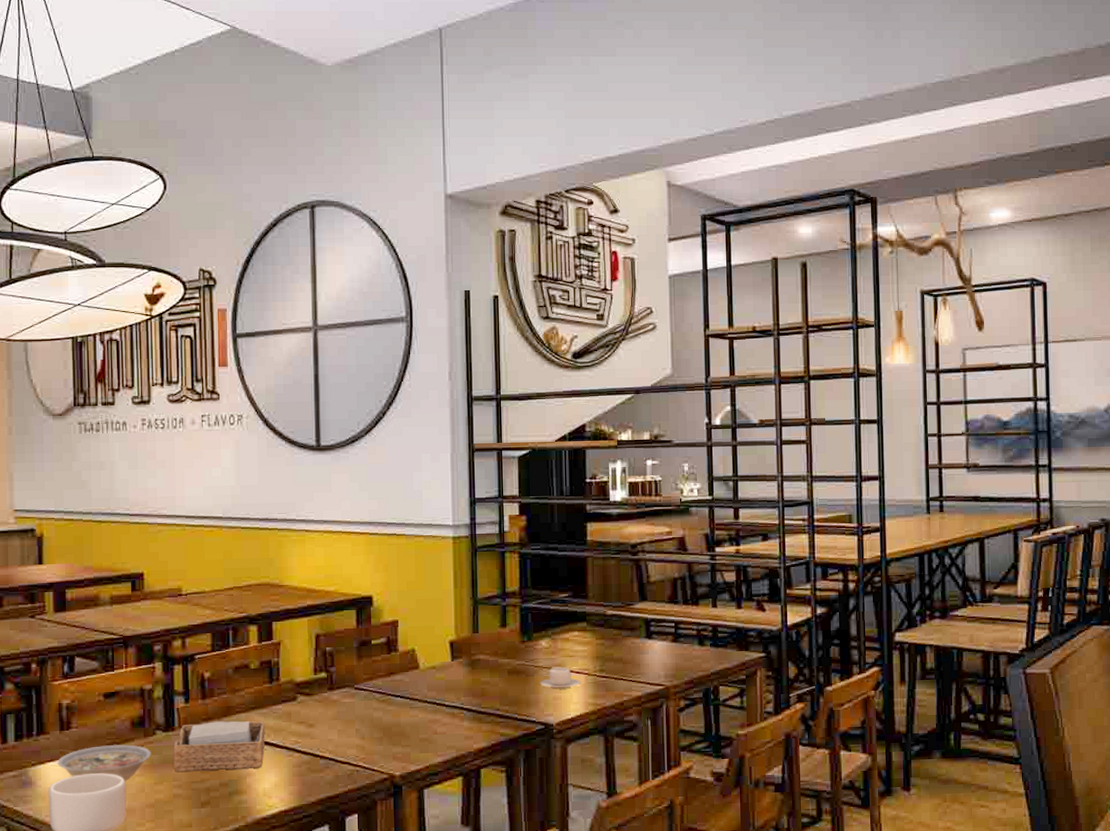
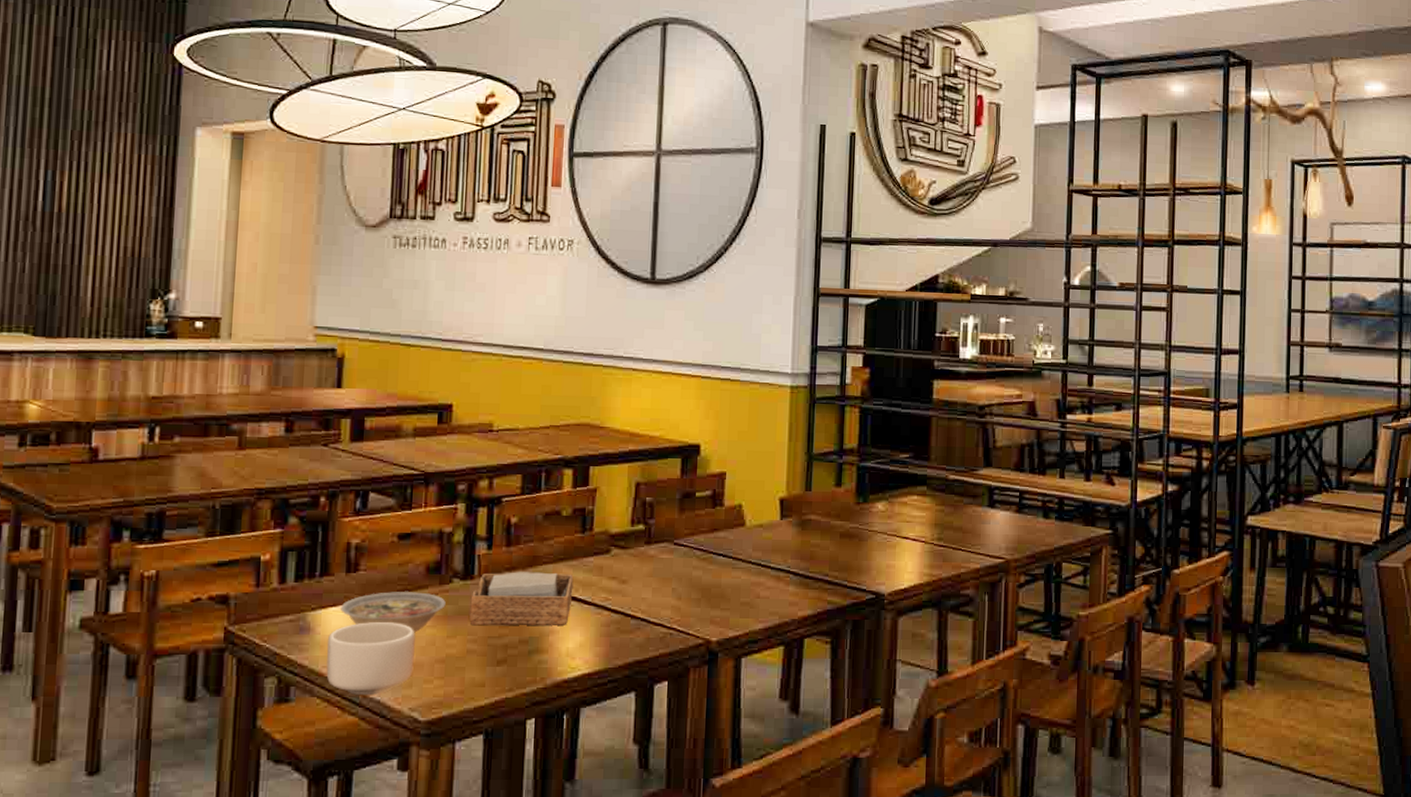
teacup: present [540,666,581,689] -> none [874,532,917,557]

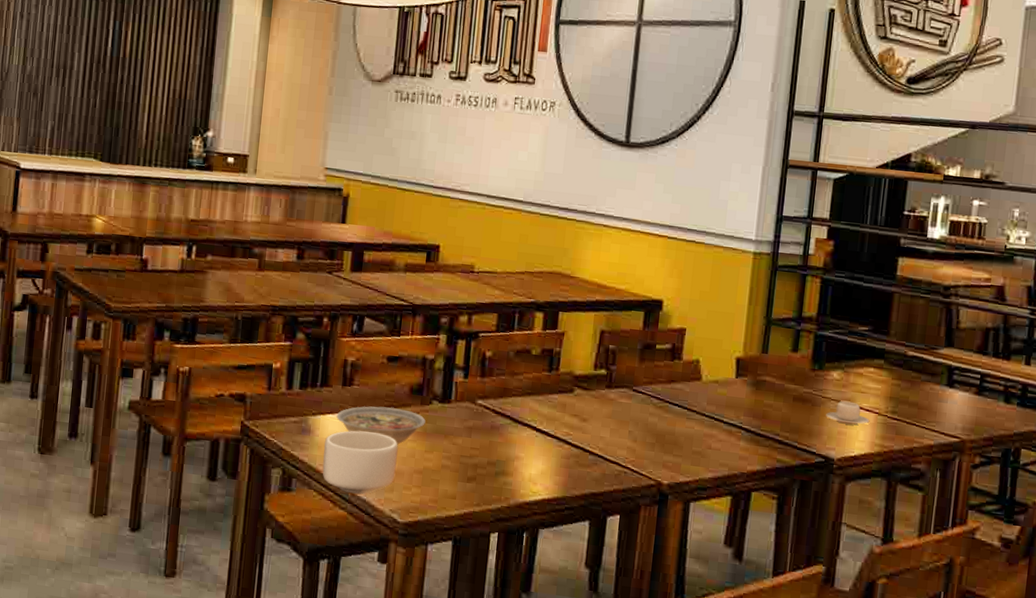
napkin holder: present [469,572,574,626] -> none [445,399,539,453]
teacup: none [874,532,917,557] -> present [826,400,870,425]

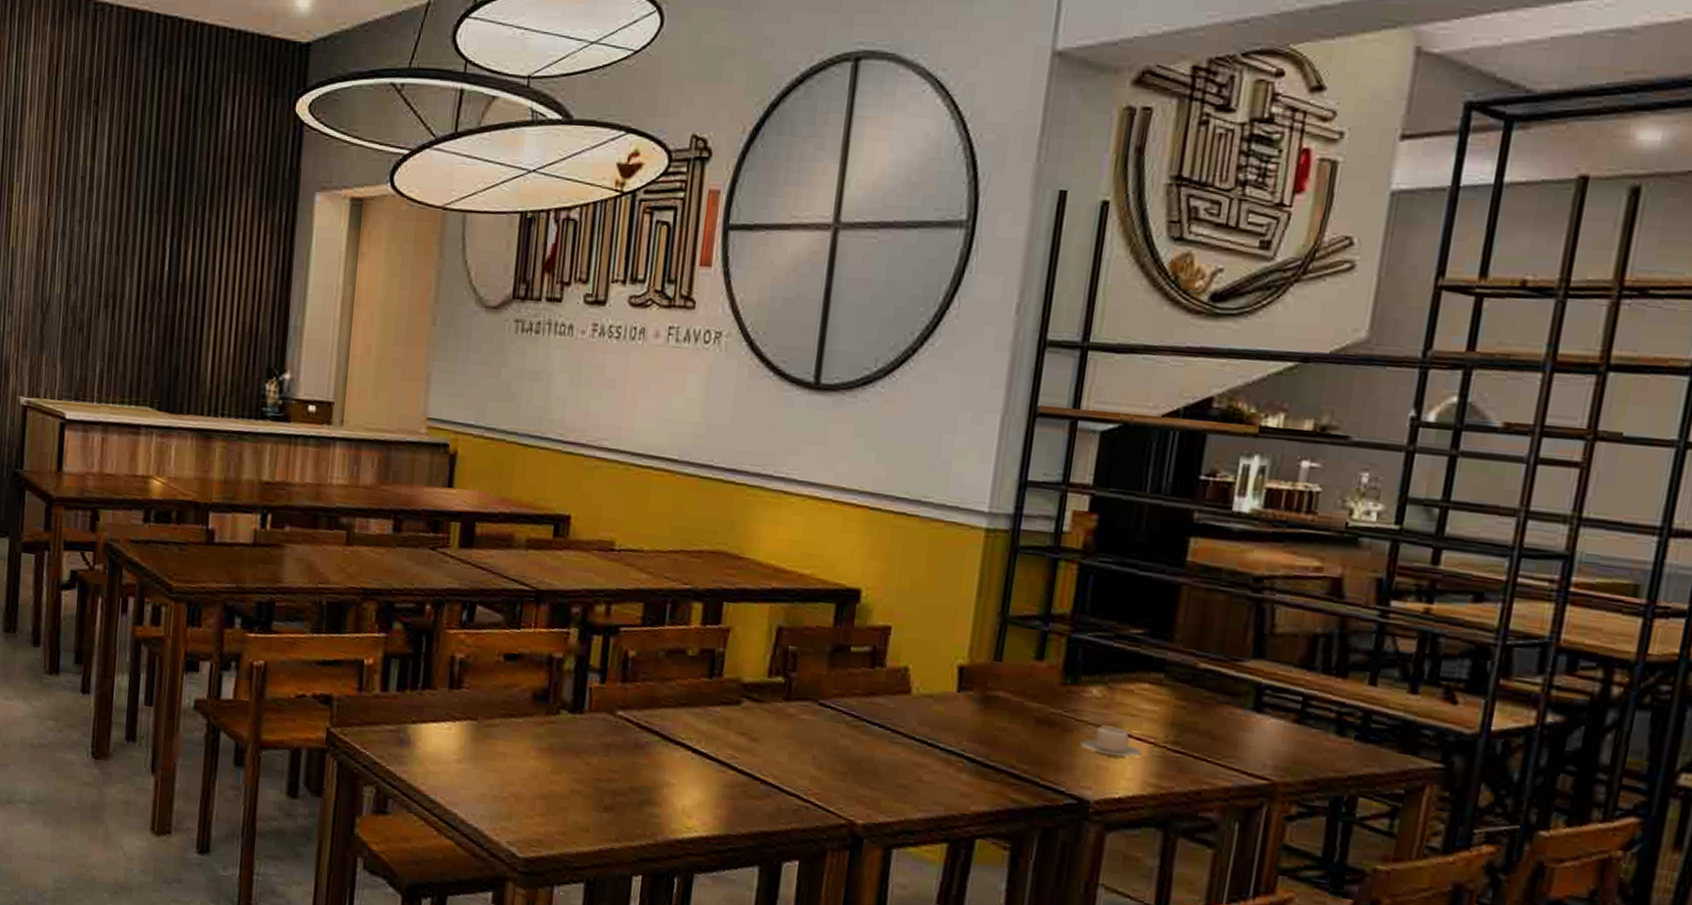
mug: present [322,430,398,495] -> none [424,743,518,822]
soup bowl: present [336,406,426,445] -> none [441,714,552,763]

